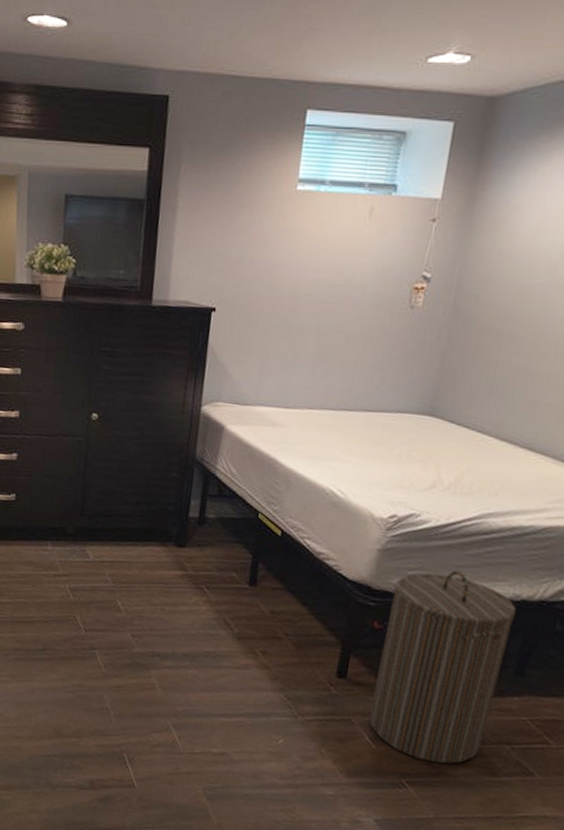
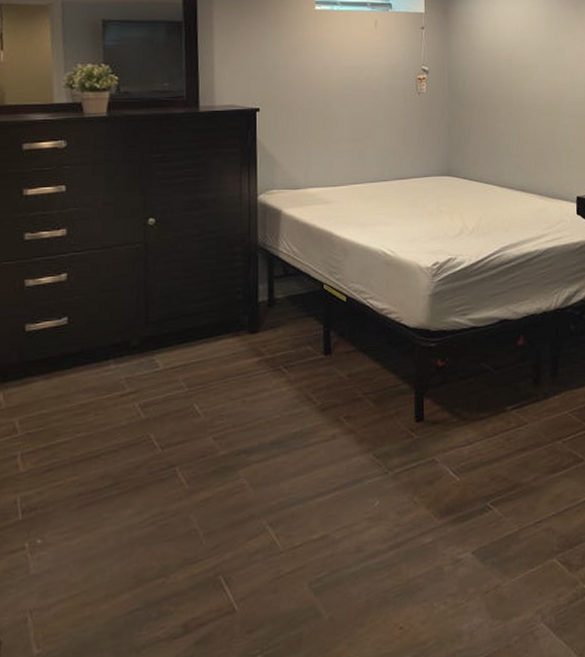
laundry hamper: present [368,570,517,764] -> none [448,299,542,479]

